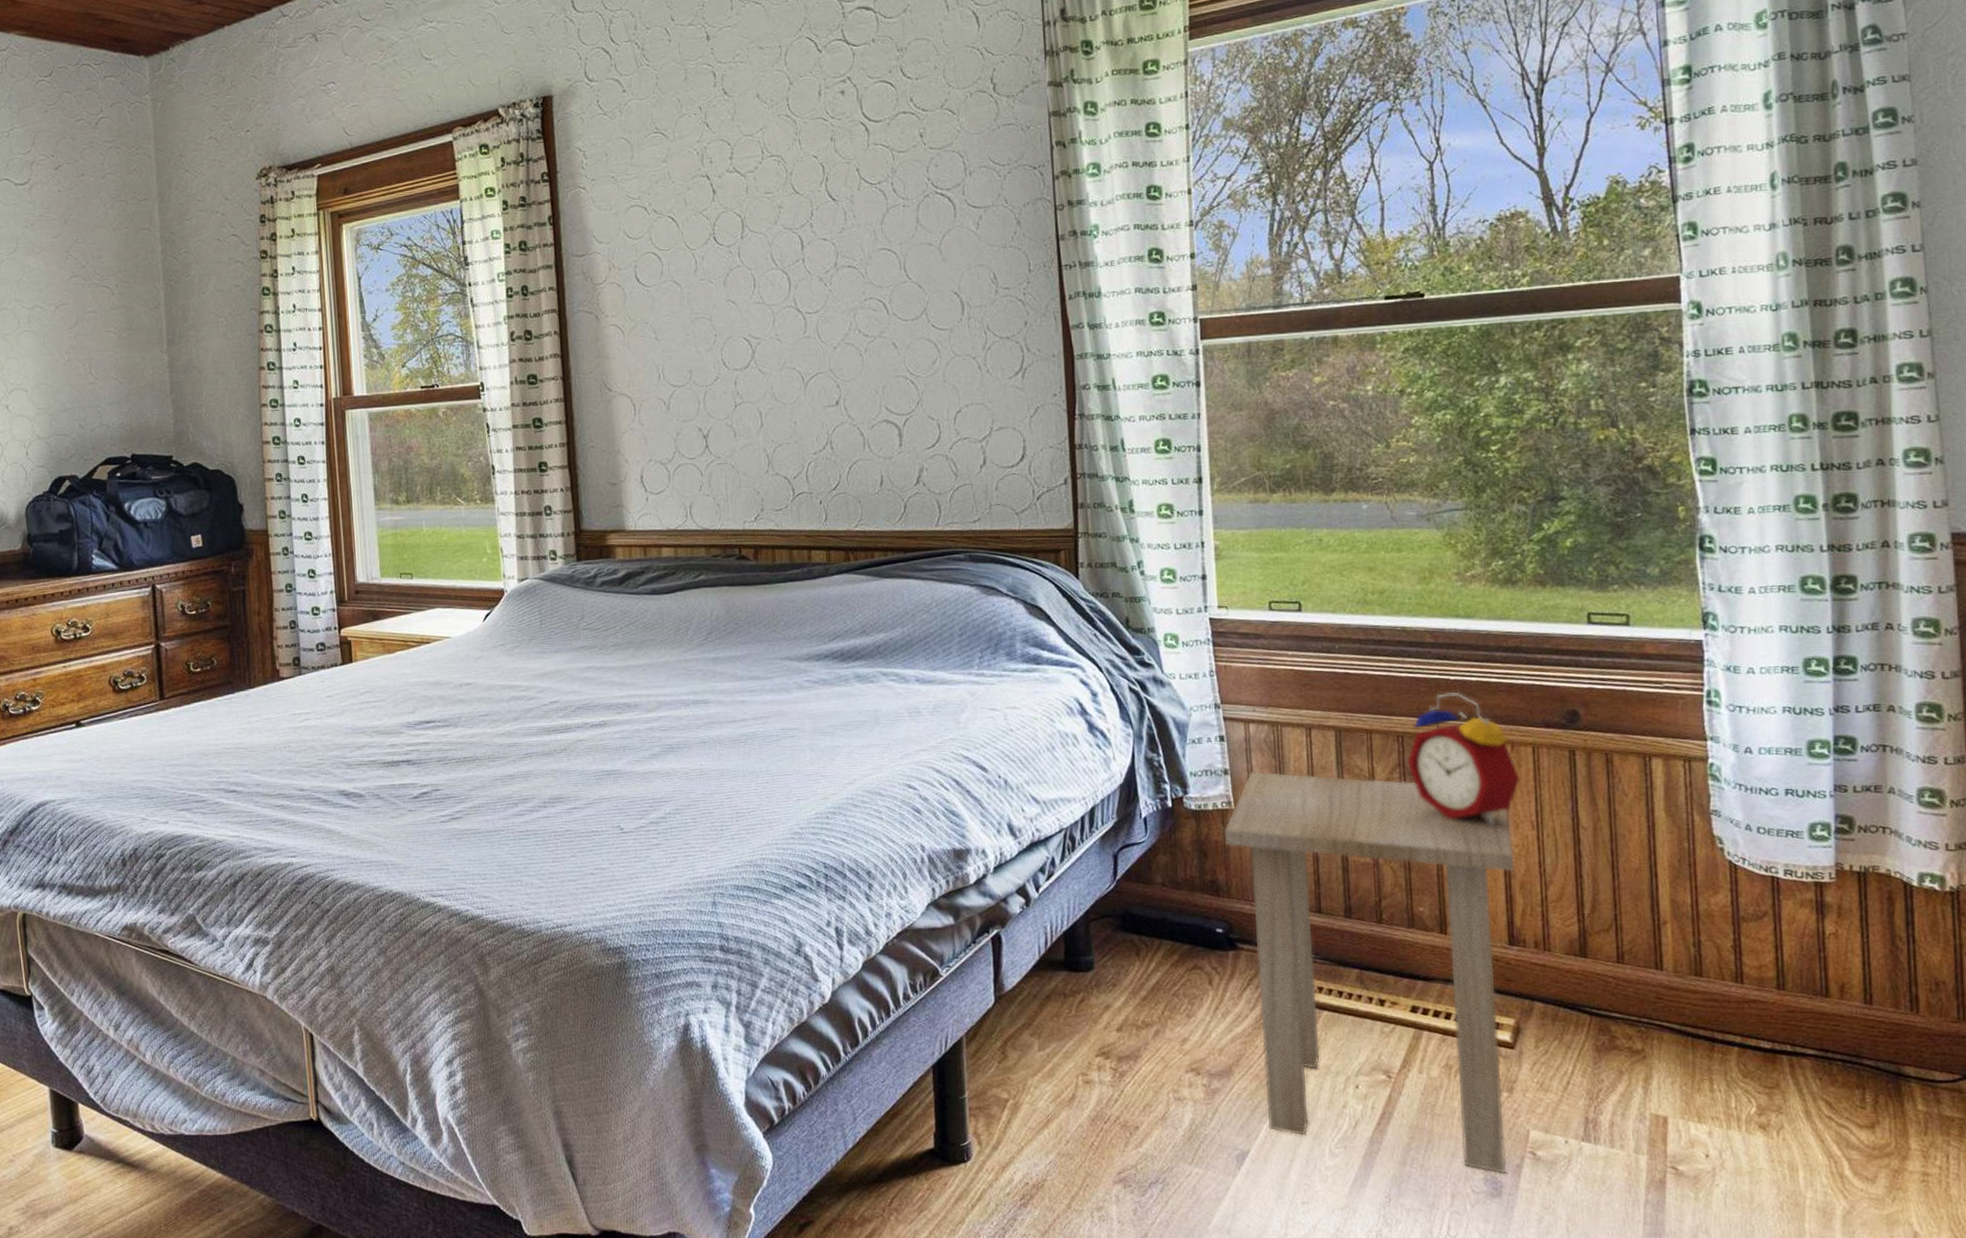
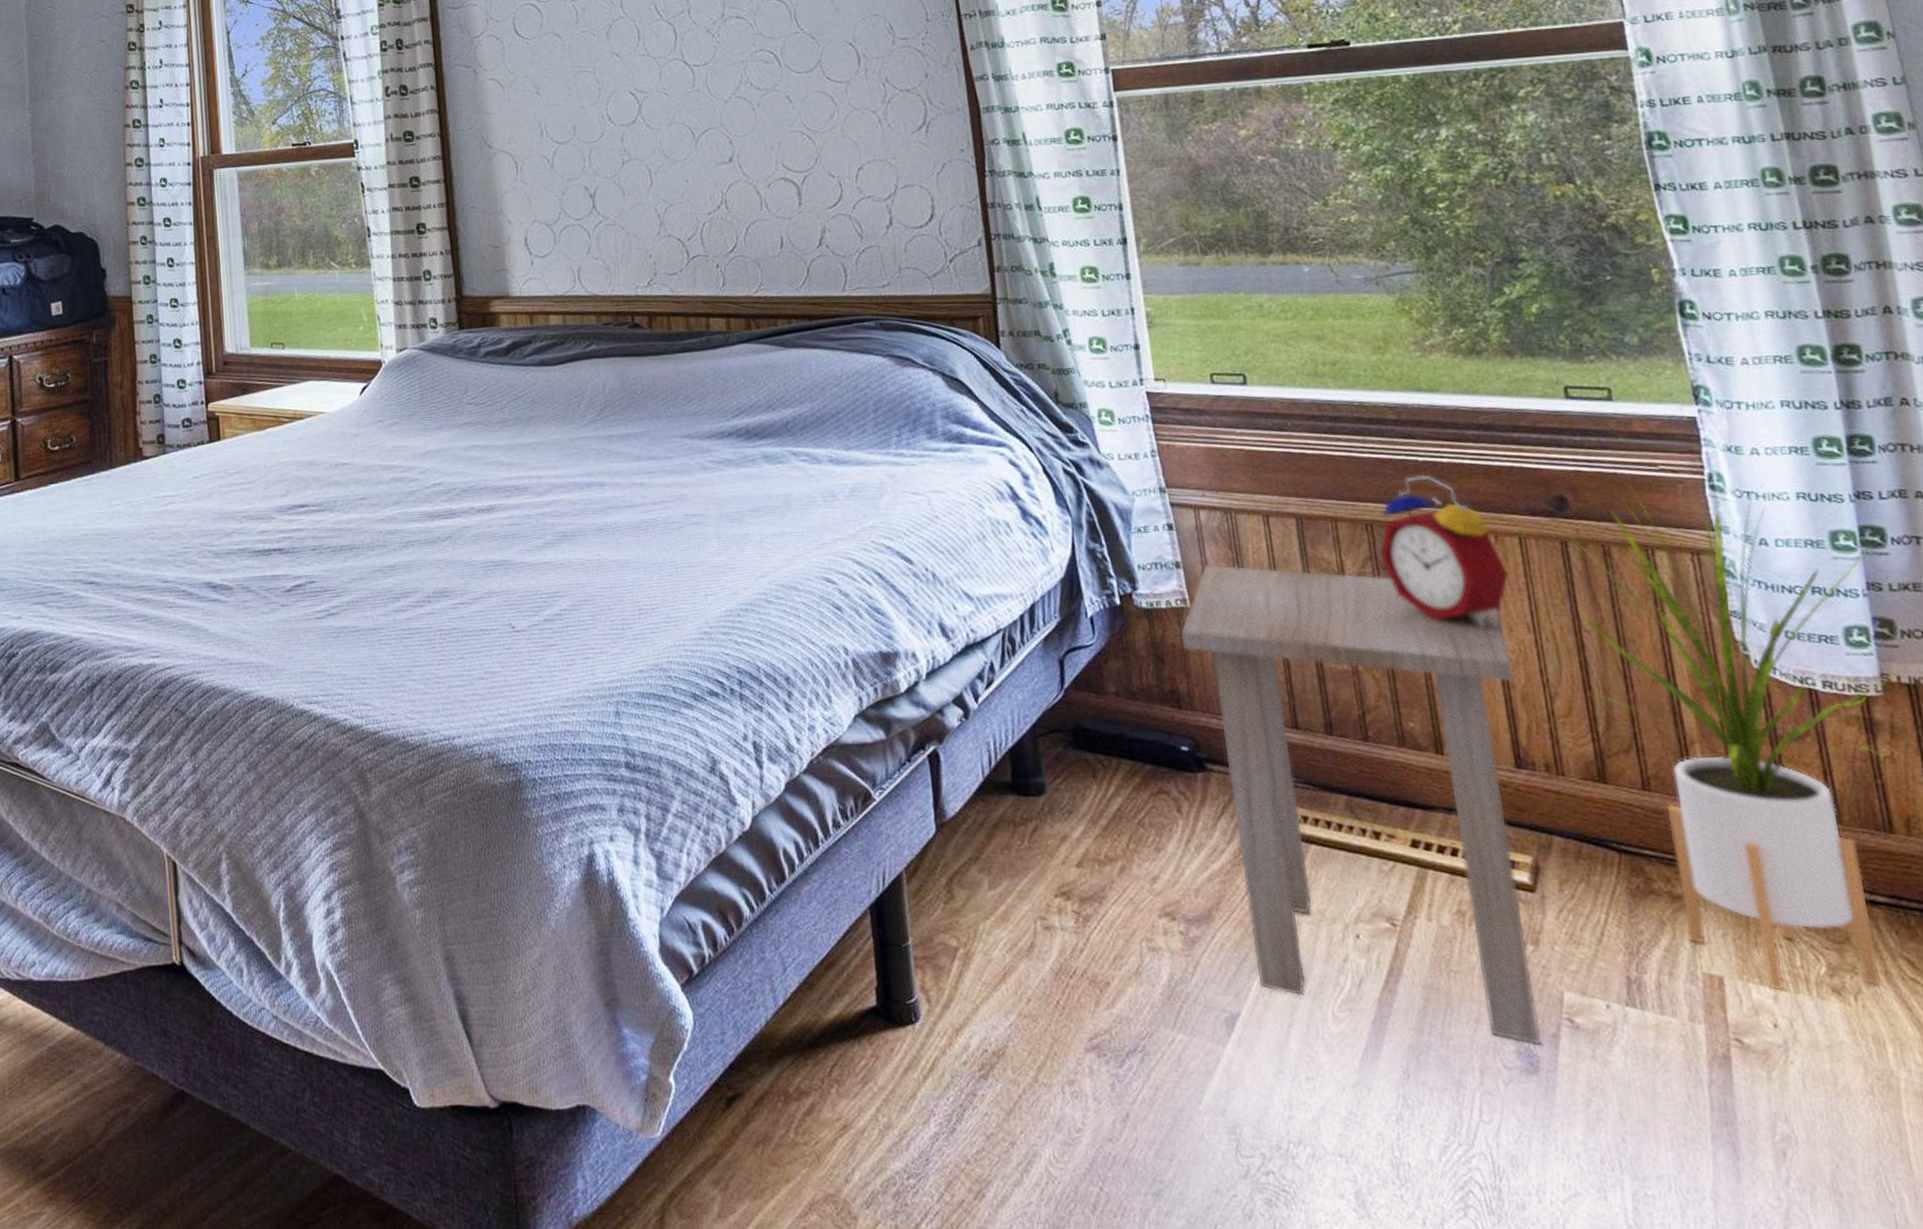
house plant: none [1569,702,1858,1128] -> present [1558,486,1906,991]

